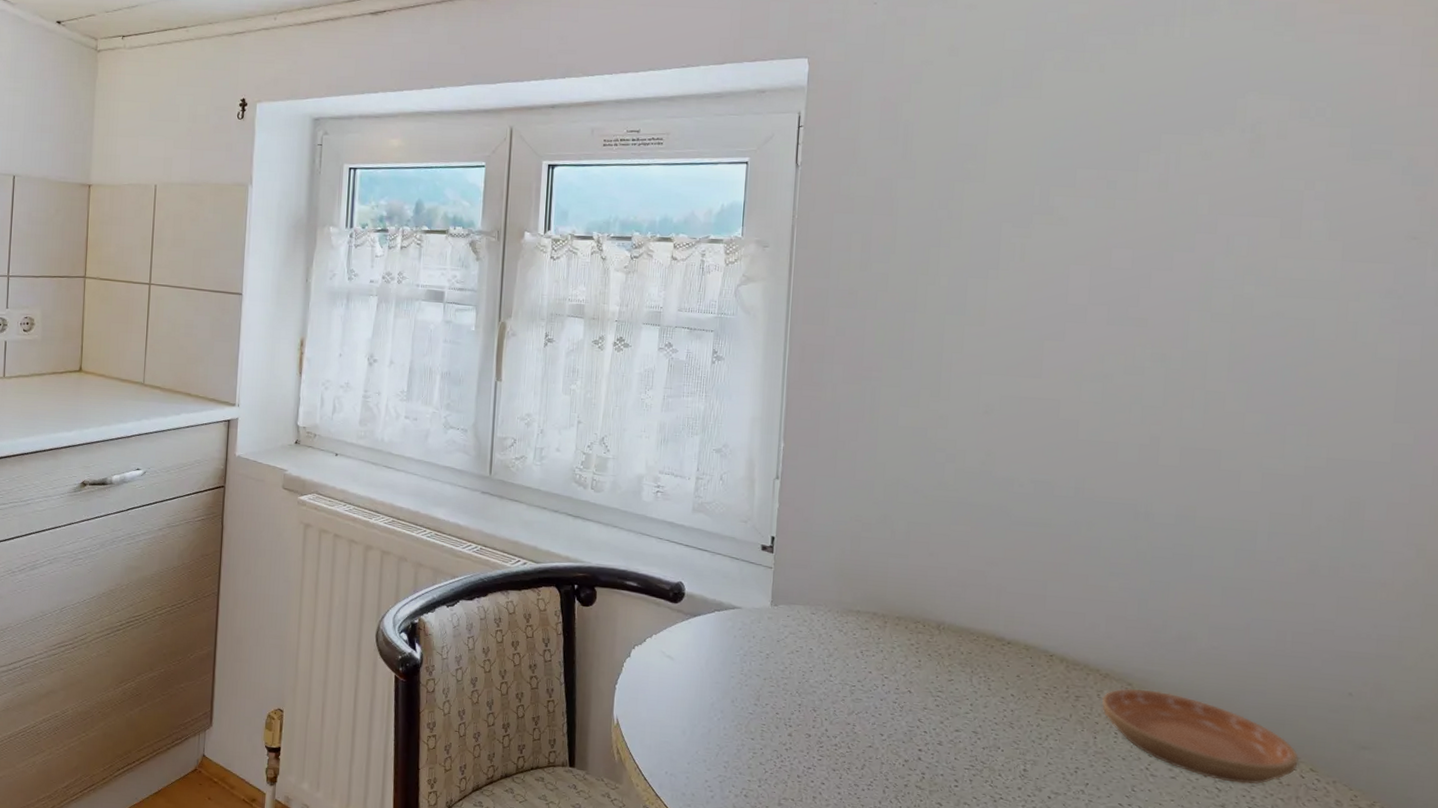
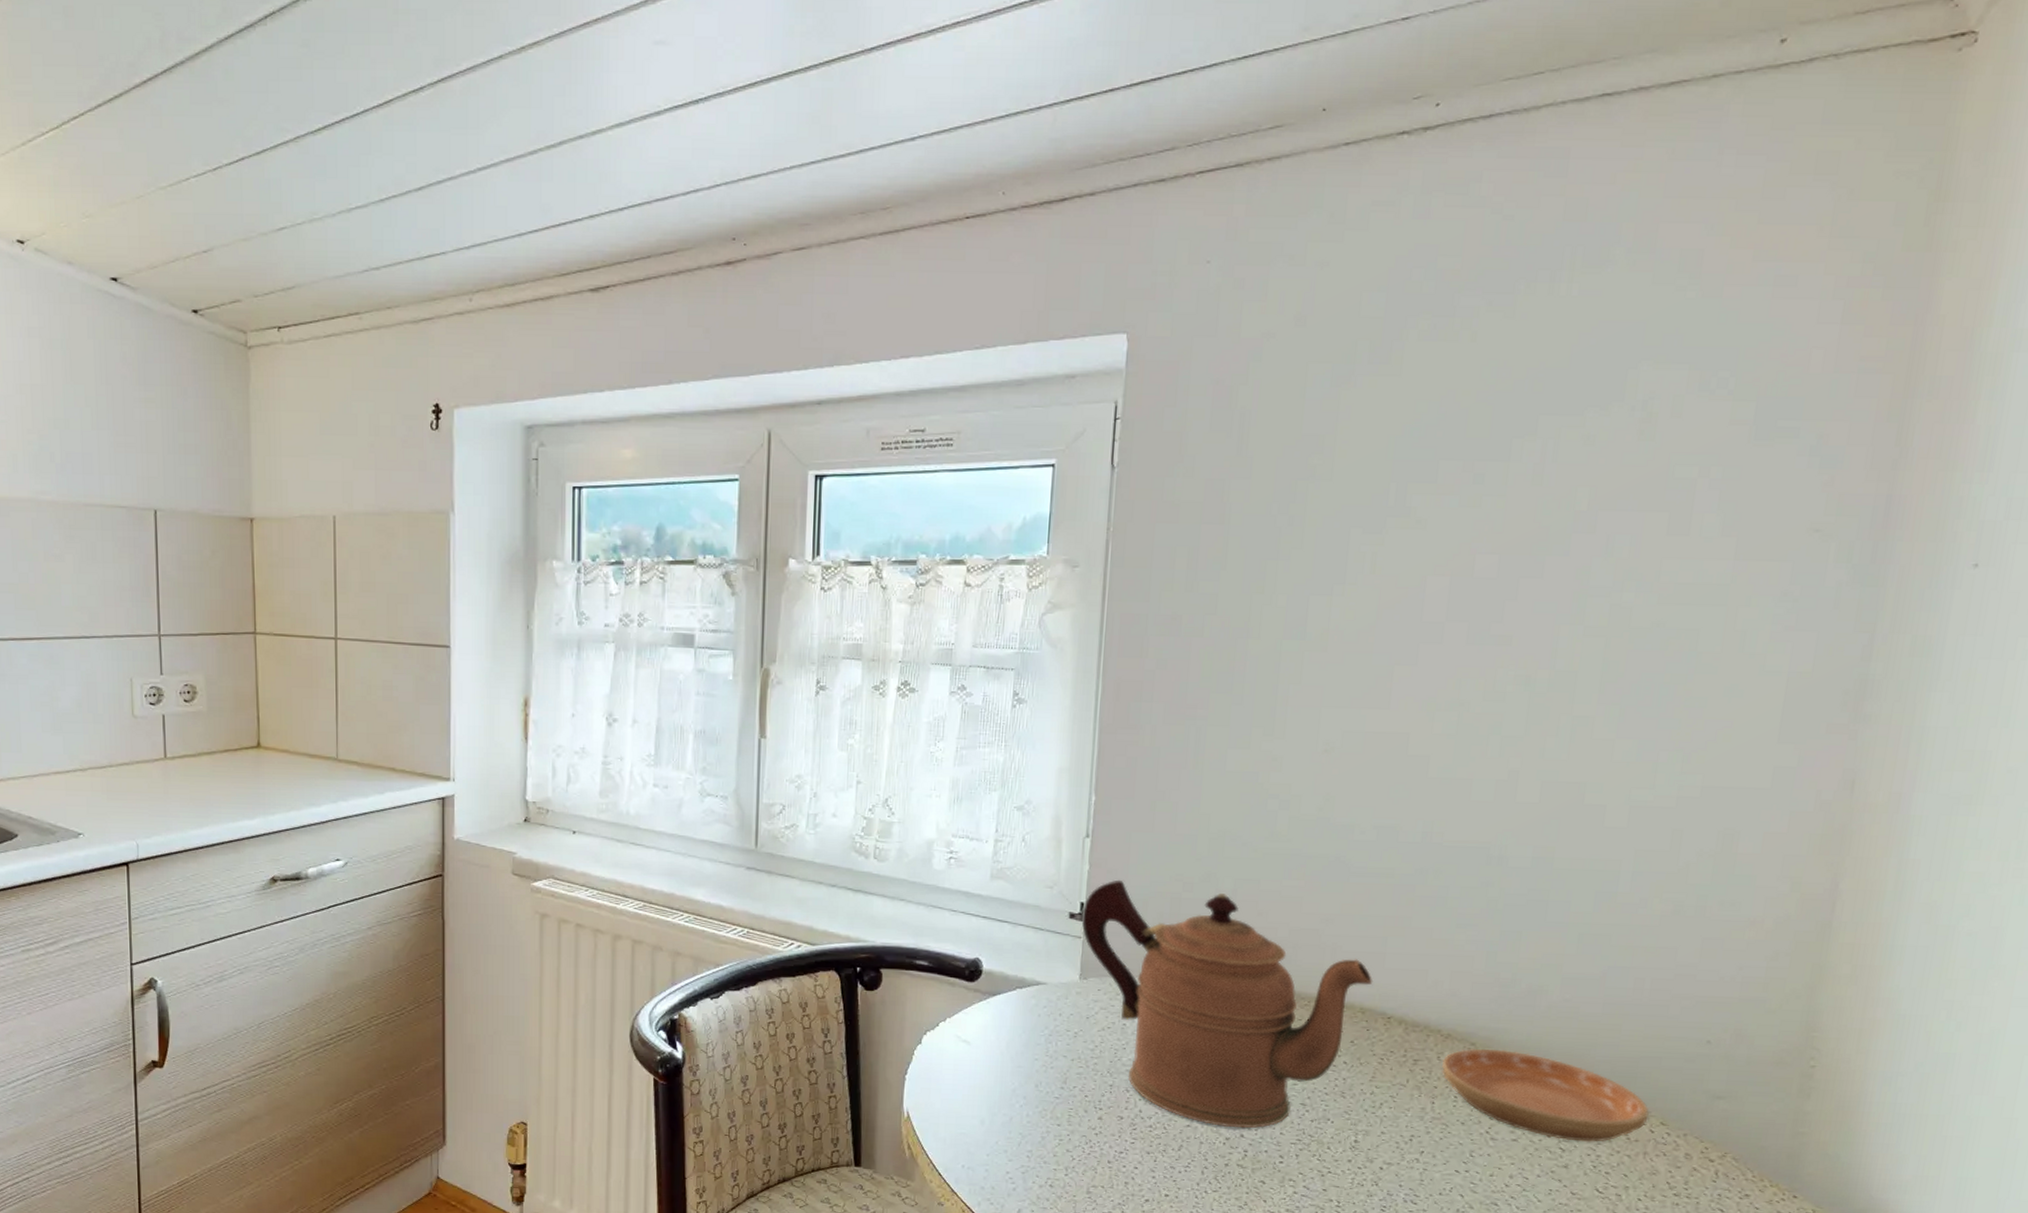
coffeepot: none [772,517,1036,752] -> present [1081,879,1373,1128]

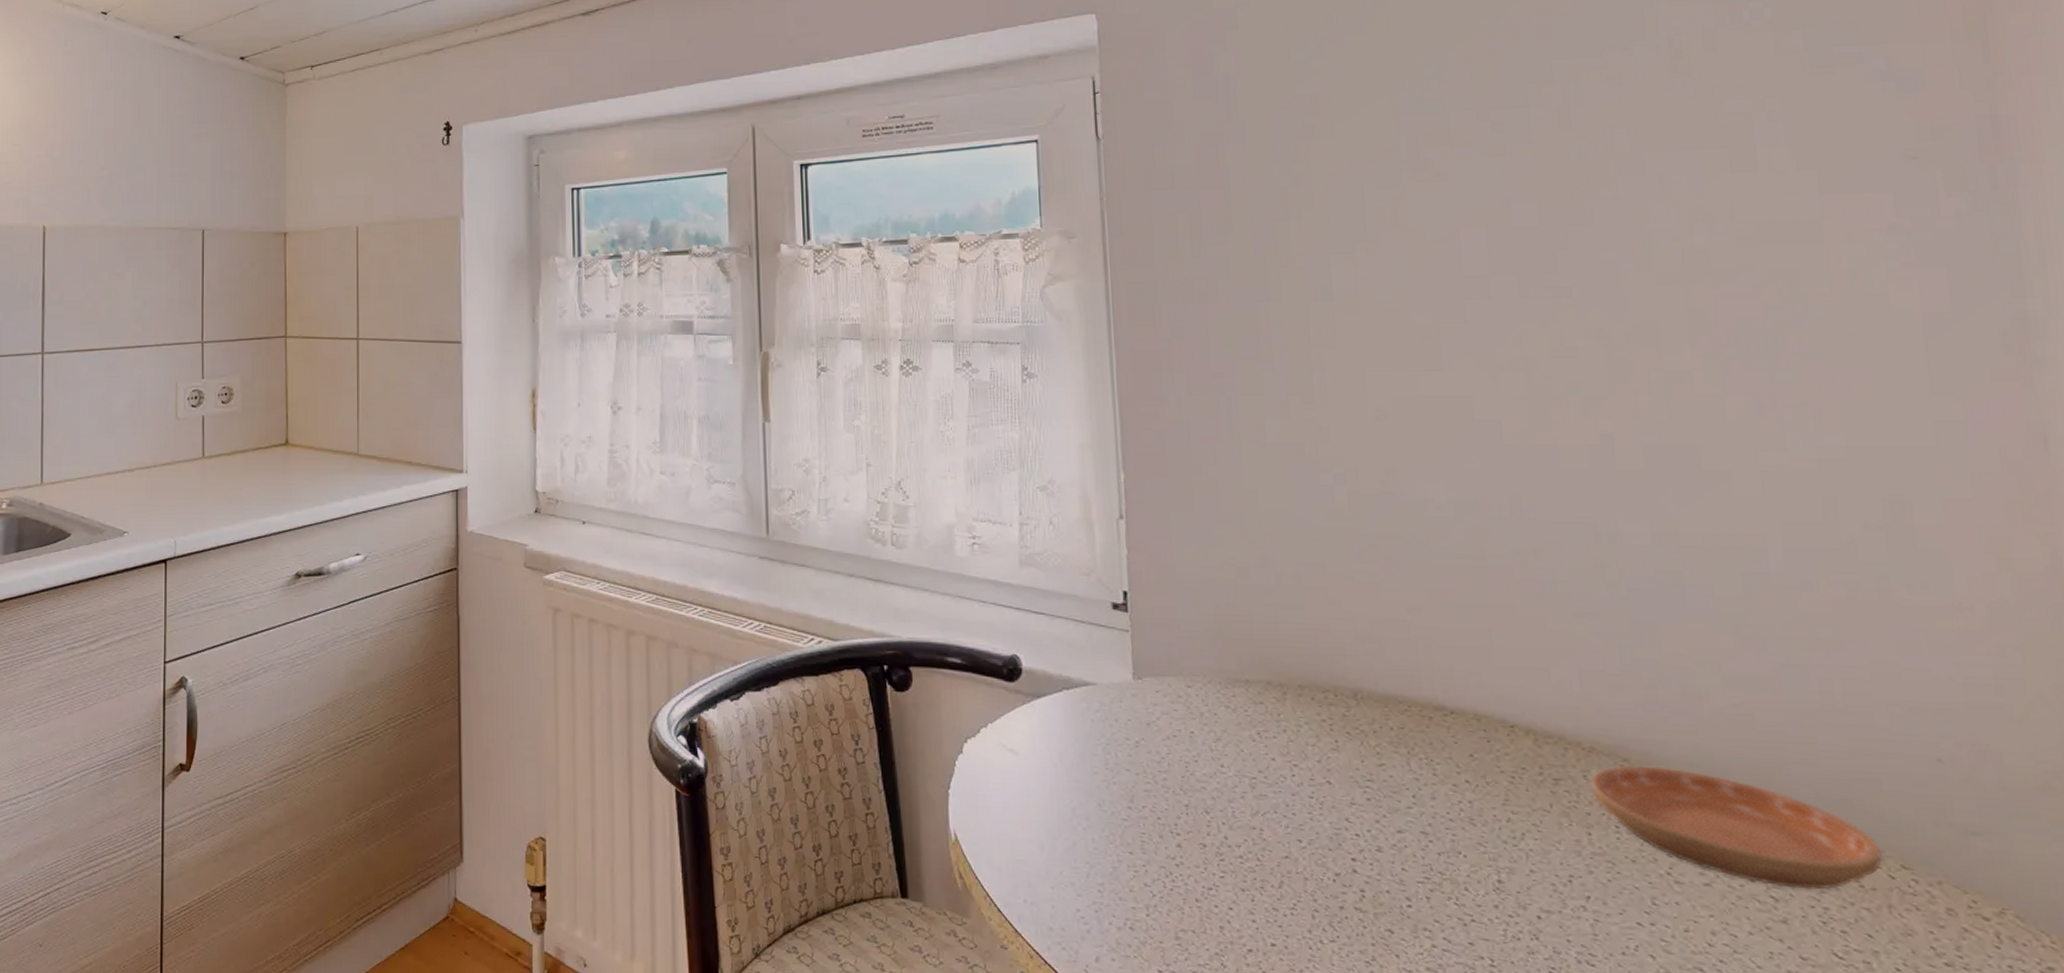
coffeepot: present [1081,879,1373,1128] -> none [1126,565,1484,862]

